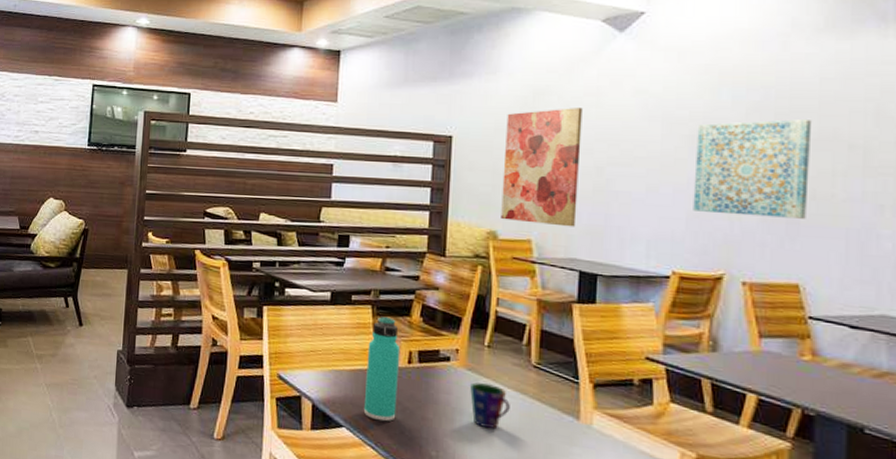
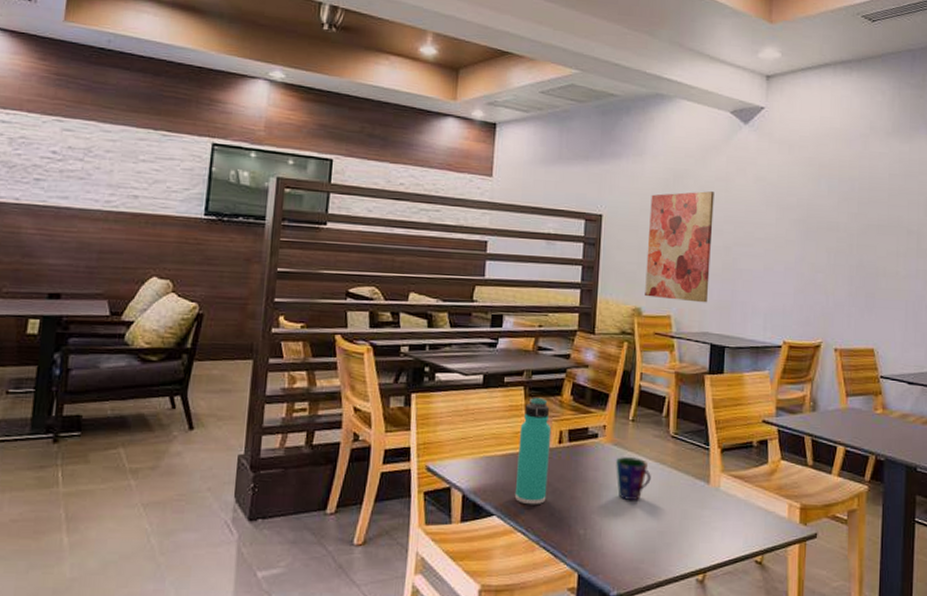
wall art: present [693,119,813,219] -> none [799,208,884,293]

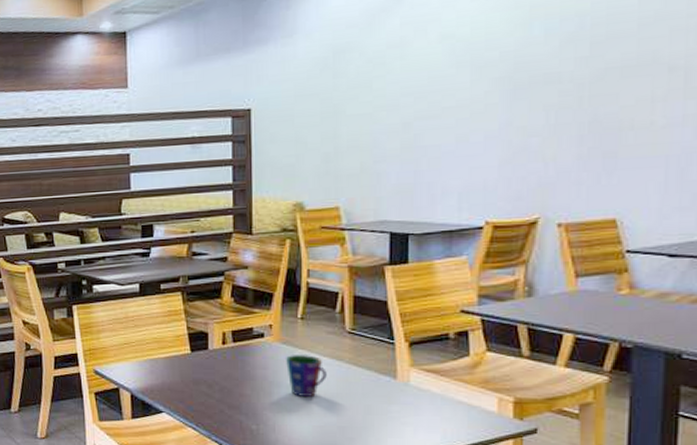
thermos bottle: present [514,397,552,505] -> none [181,301,214,403]
wall art: present [645,191,714,303] -> none [306,62,386,190]

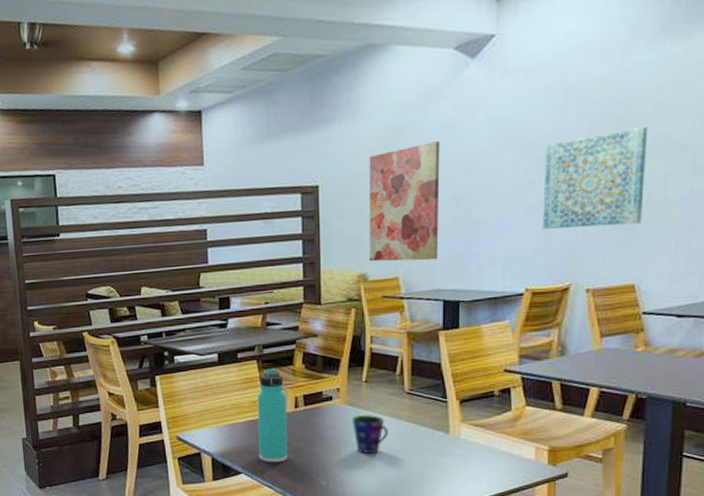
thermos bottle: none [181,301,214,403] -> present [257,368,288,463]
wall art: none [306,62,386,190] -> present [368,141,440,262]
wall art: none [505,45,631,157] -> present [542,127,649,229]

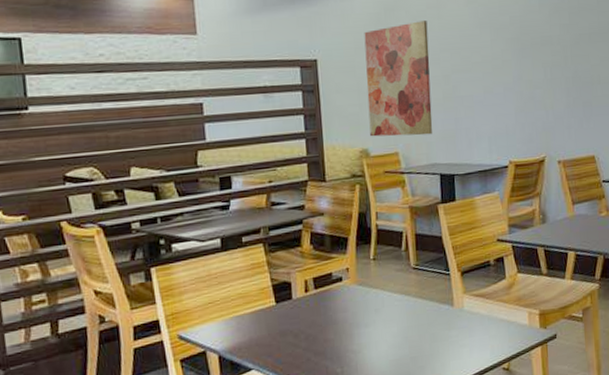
thermos bottle: present [257,368,288,463] -> none [265,251,301,355]
cup: present [352,415,388,453] -> none [363,293,398,334]
wall art: present [542,127,649,229] -> none [516,16,595,106]

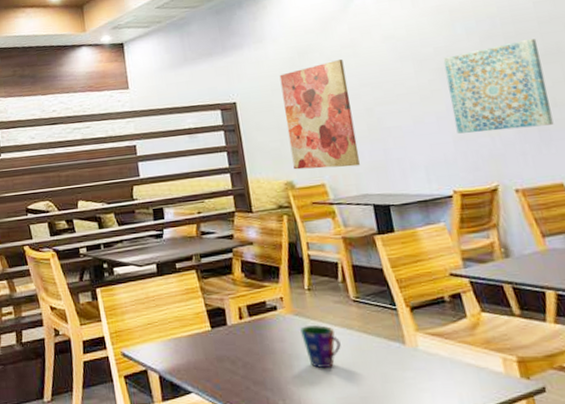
cup: none [363,293,398,334] -> present [300,325,341,368]
wall art: none [516,16,595,106] -> present [443,39,554,134]

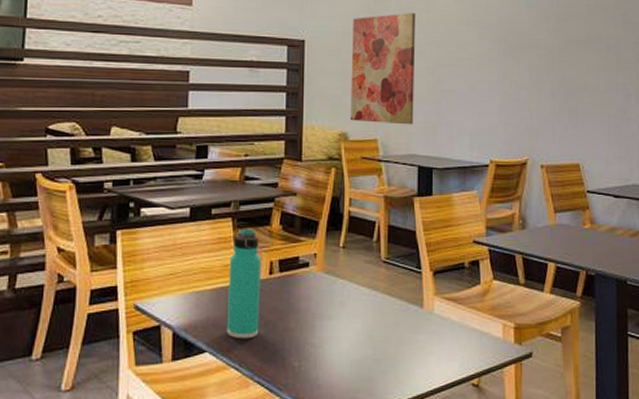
thermos bottle: none [199,278,239,381] -> present [226,228,262,340]
cup: present [300,325,341,368] -> none [328,285,364,329]
wall art: present [443,39,554,134] -> none [503,24,582,108]

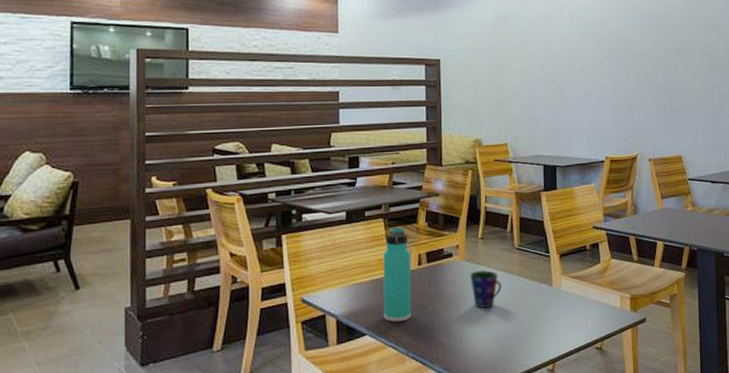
cup: none [328,285,364,329] -> present [470,270,502,308]
wall art: present [350,13,415,125] -> none [482,31,539,130]

